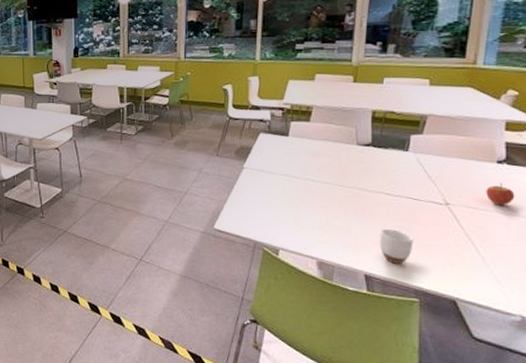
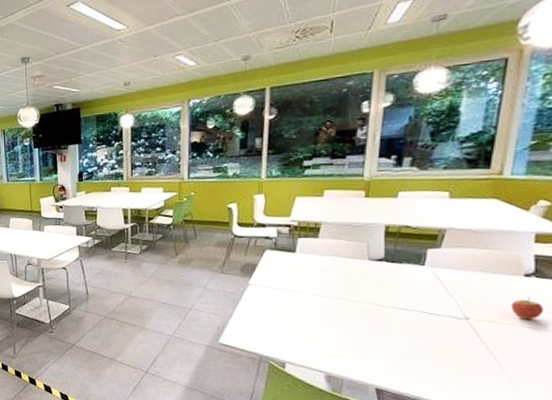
mug: present [379,229,414,264] -> none [391,344,429,378]

